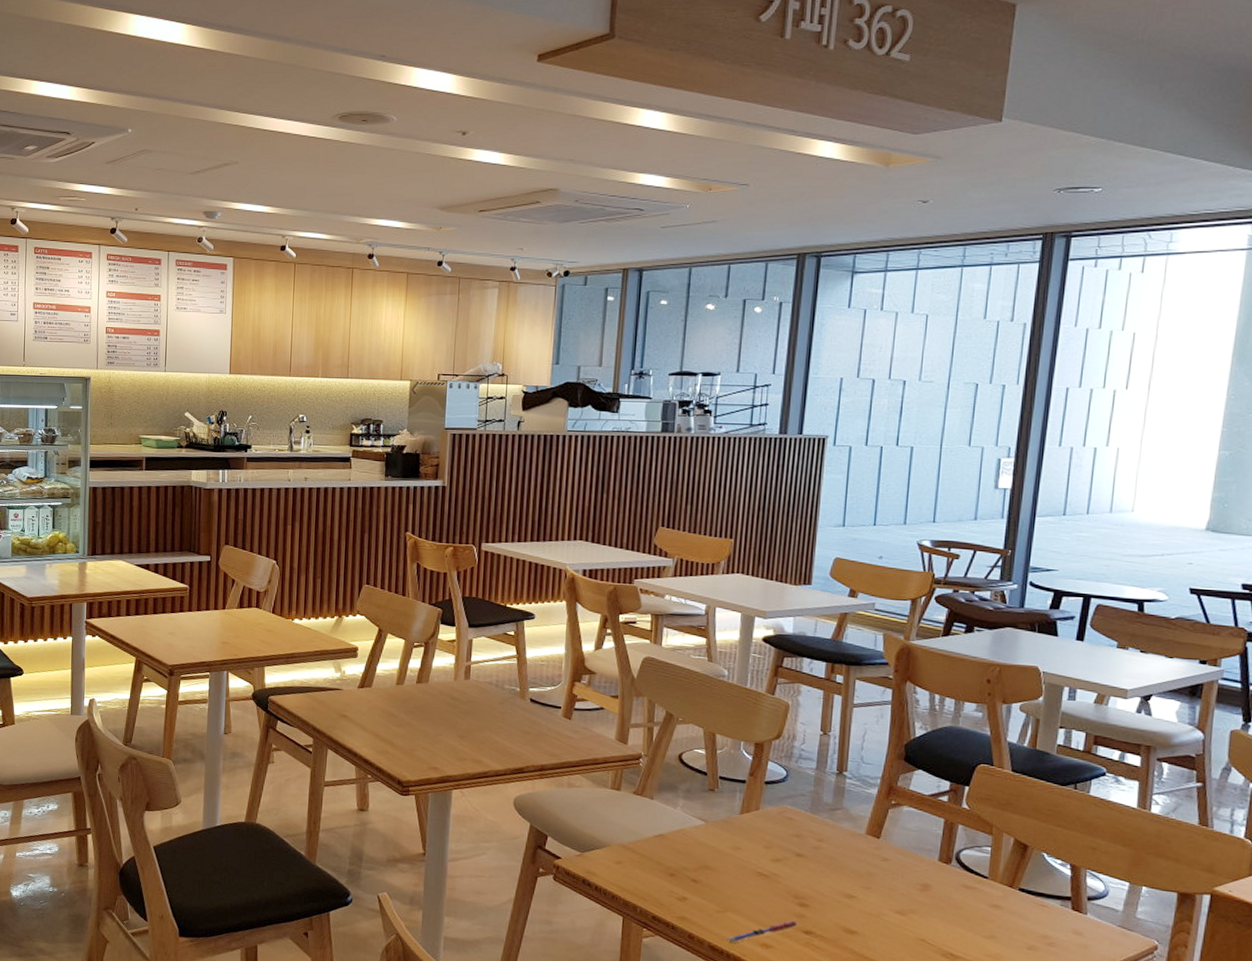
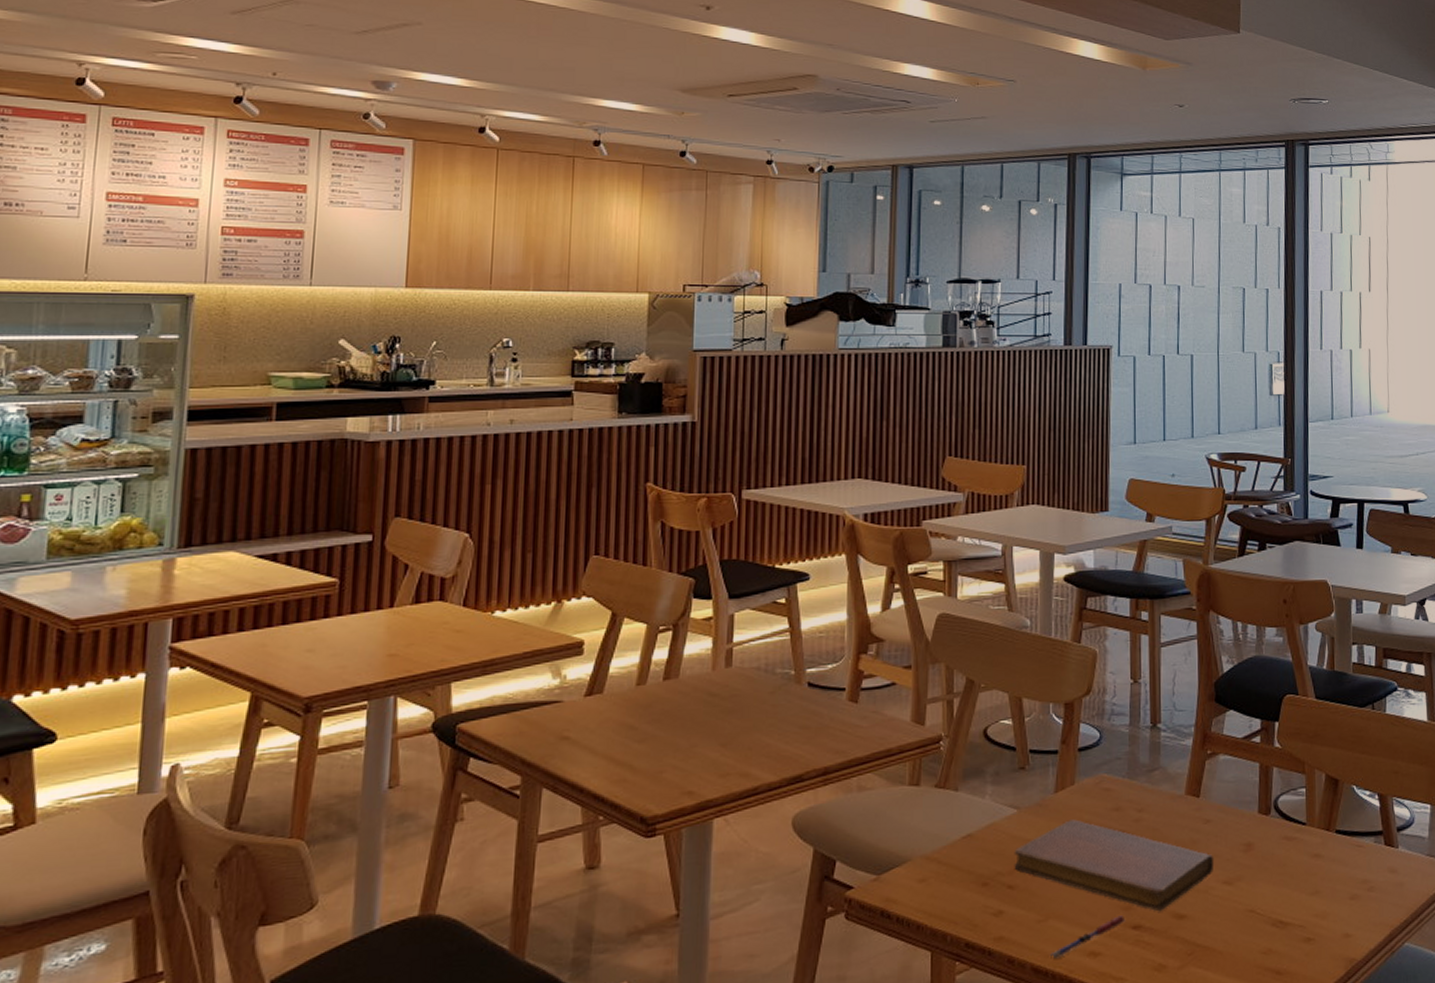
notebook: none [699,837,889,925] -> present [1014,819,1215,912]

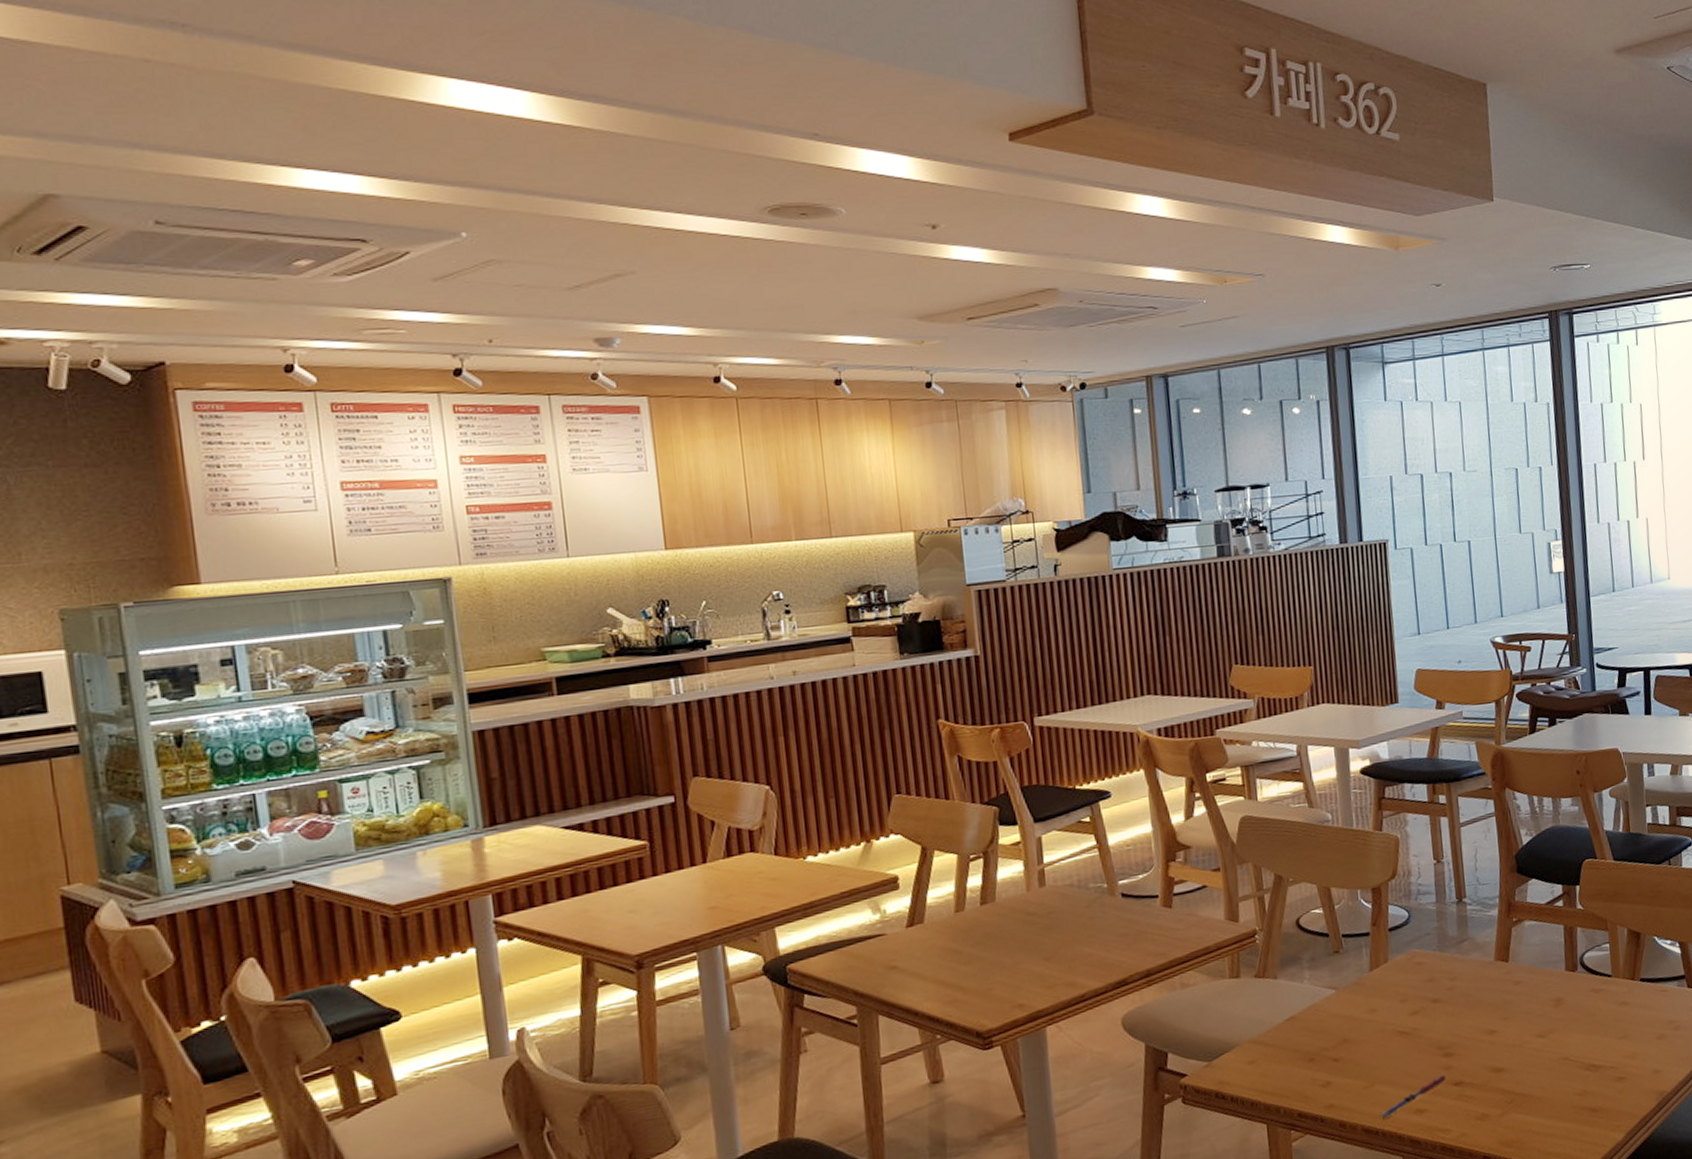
notebook: present [1014,819,1215,912] -> none [1336,993,1527,1068]

